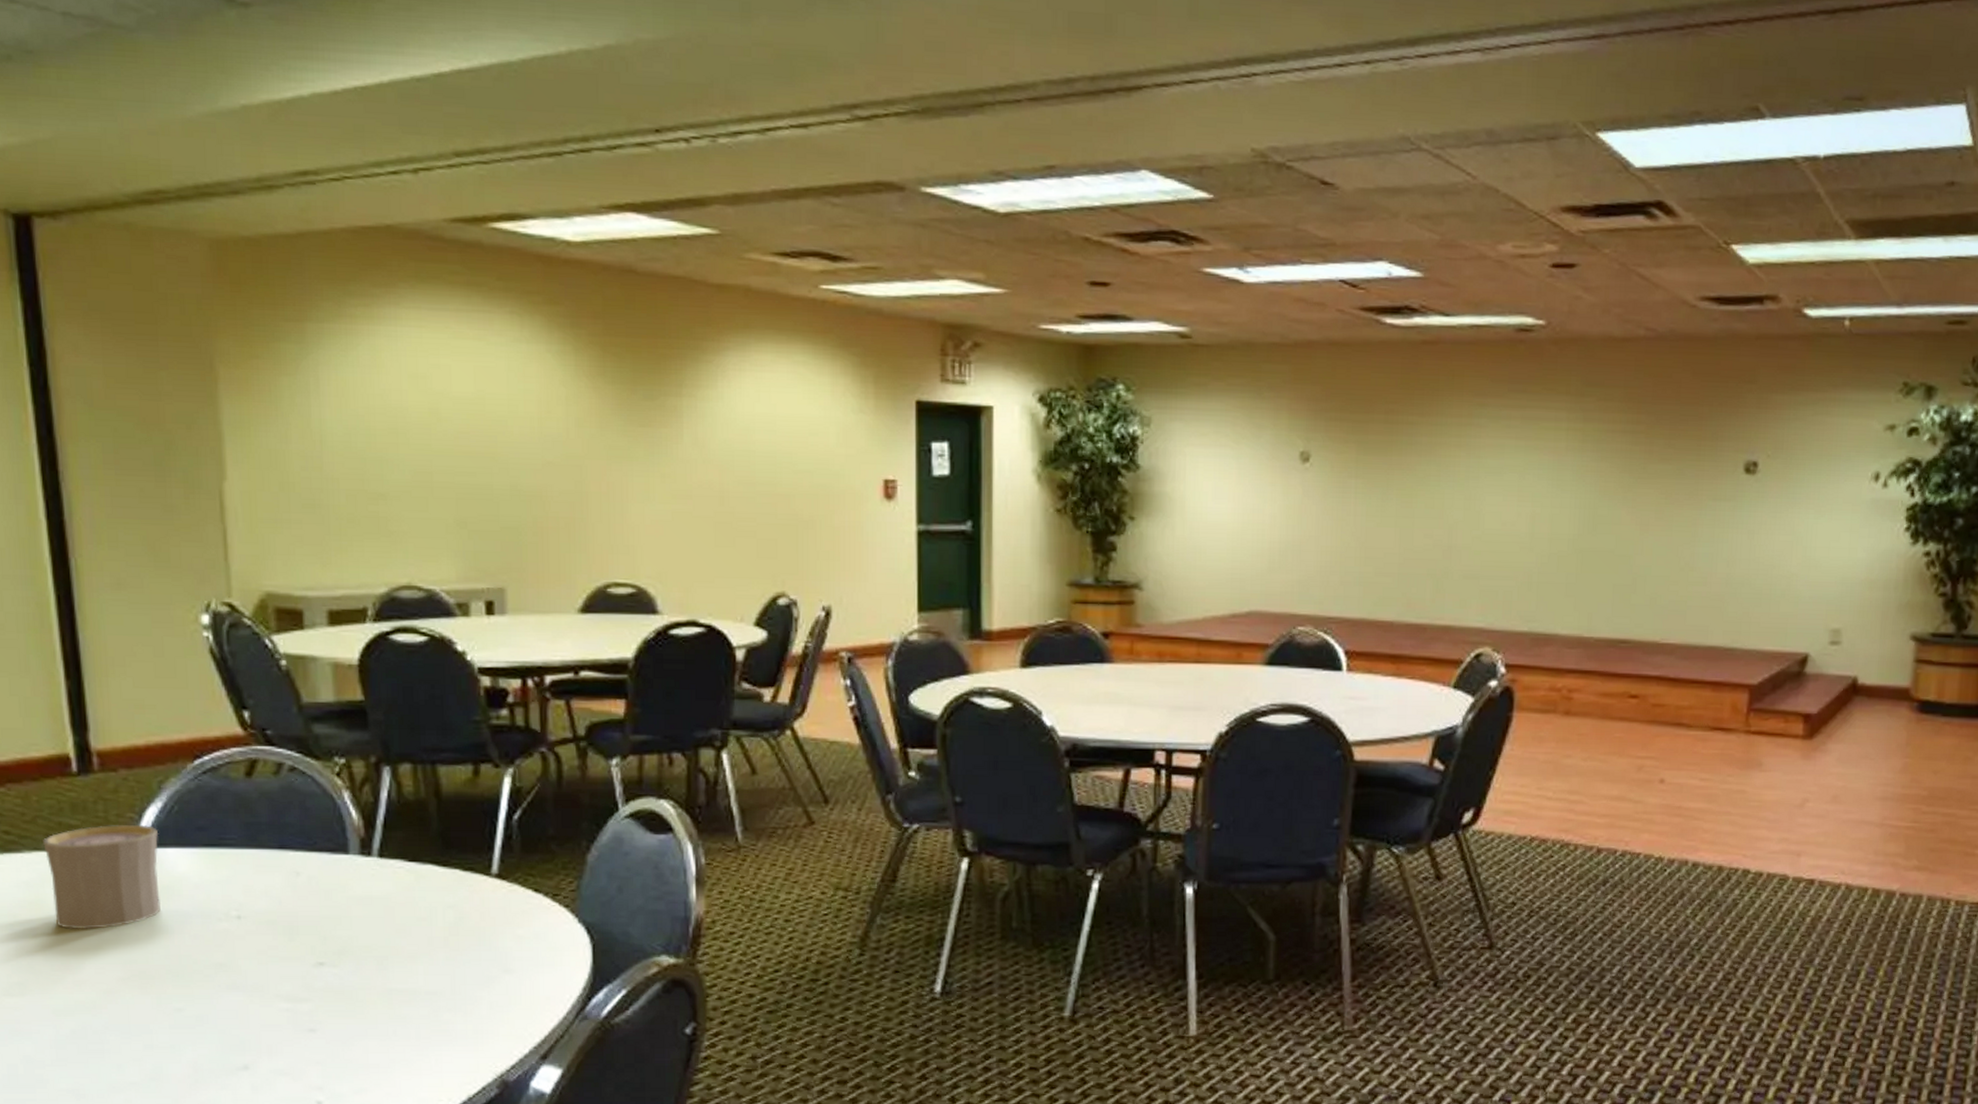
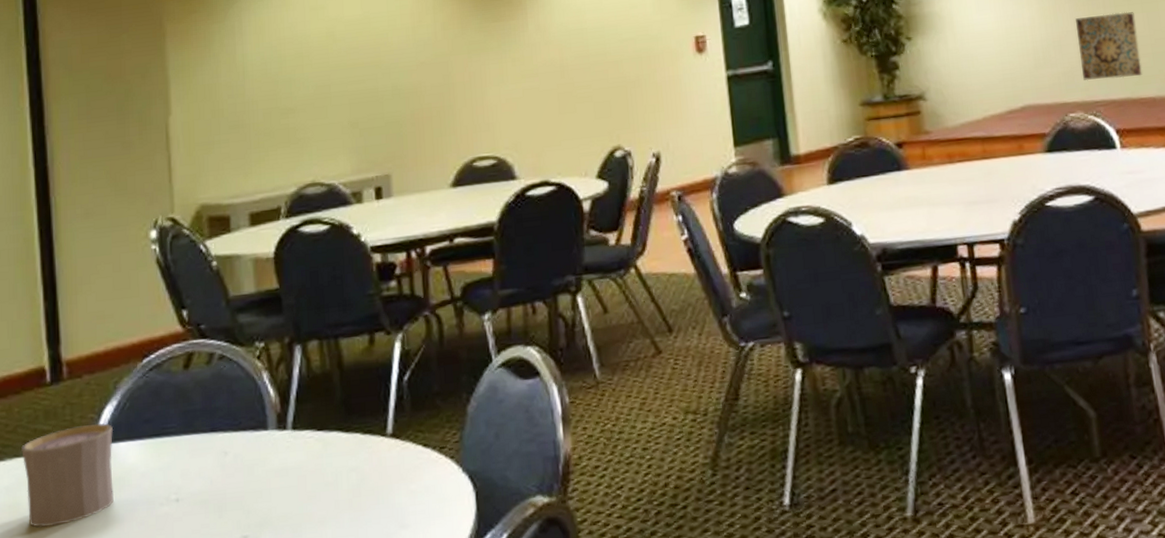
wall art: none [1318,523,1386,597] -> present [1076,11,1142,81]

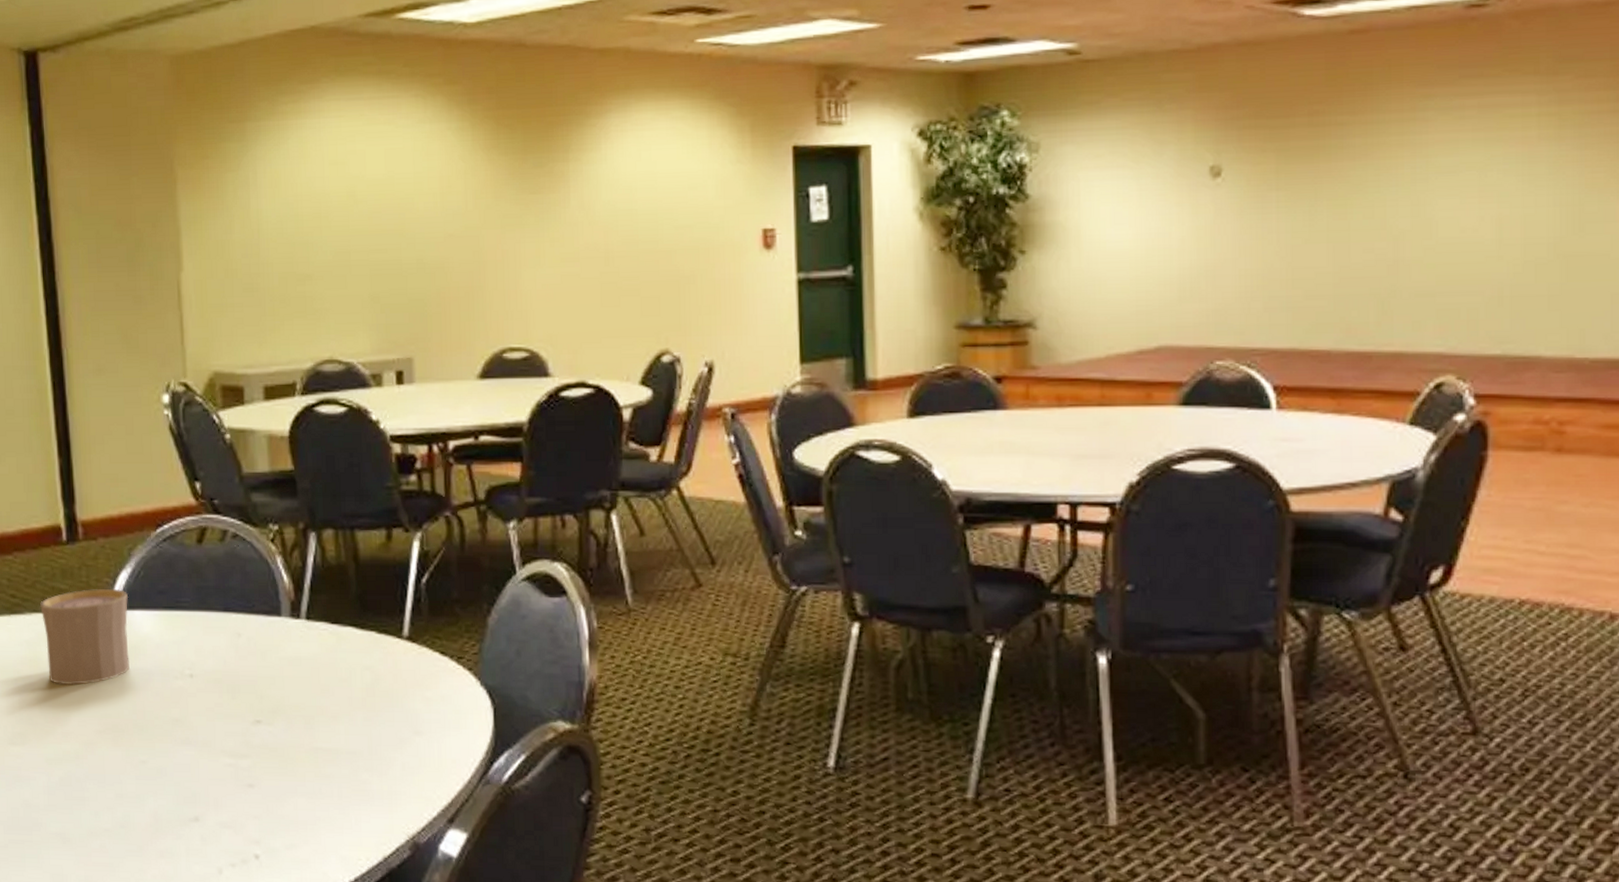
wall art: present [1076,11,1142,81] -> none [1237,240,1317,323]

